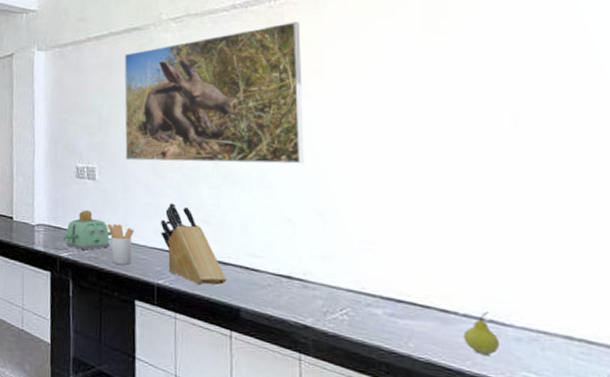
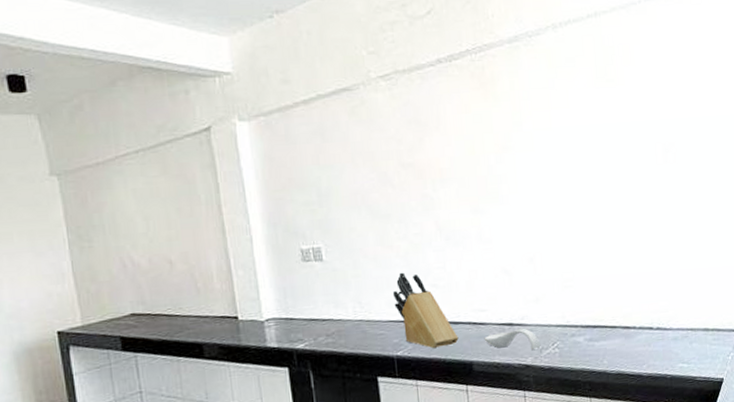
toaster: present [63,210,113,250] -> none [296,294,348,338]
utensil holder: present [107,223,134,265] -> none [340,303,369,345]
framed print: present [124,22,304,164] -> none [336,75,514,234]
spoon rest: none [256,283,325,311] -> present [484,327,541,350]
fruit: present [463,311,500,355] -> none [640,321,664,357]

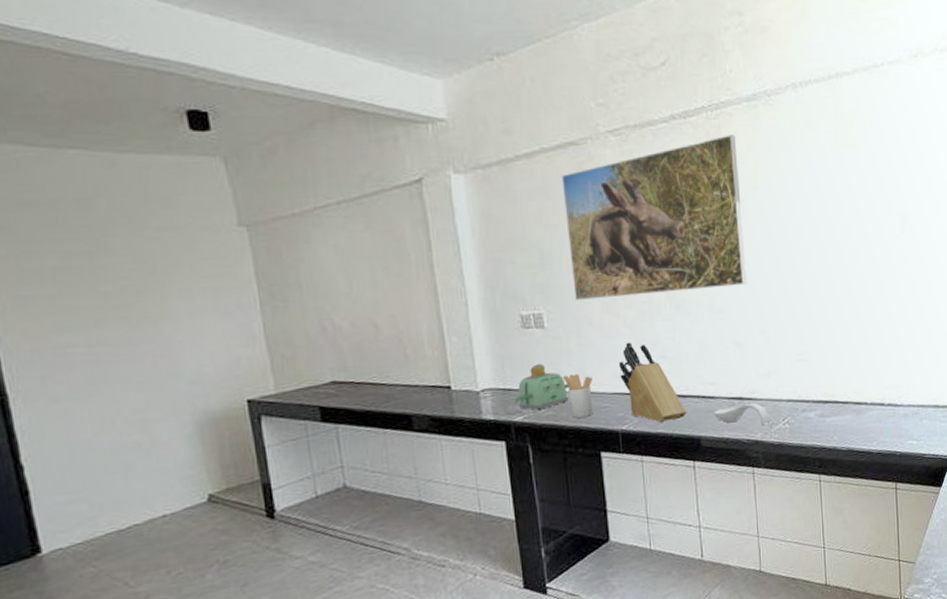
toaster: none [296,294,348,338] -> present [515,364,570,410]
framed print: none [336,75,514,234] -> present [561,135,747,300]
utensil holder: none [340,303,369,345] -> present [562,374,593,418]

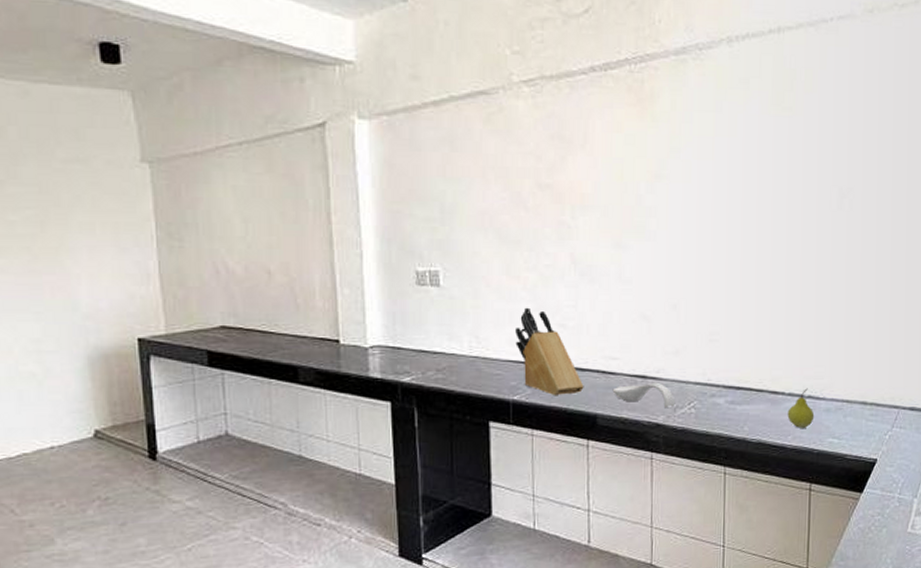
toaster: present [515,364,570,410] -> none [403,324,462,372]
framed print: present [561,135,747,300] -> none [469,90,661,259]
utensil holder: present [562,374,593,418] -> none [455,337,486,383]
fruit: none [871,397,895,434] -> present [787,388,815,428]

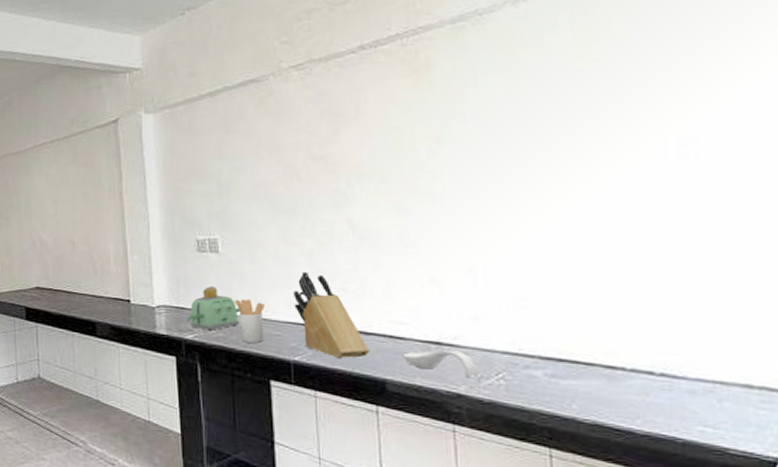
toaster: none [403,324,462,372] -> present [187,286,242,330]
utensil holder: none [455,337,486,383] -> present [234,299,265,343]
fruit: present [787,388,815,428] -> none [632,364,673,411]

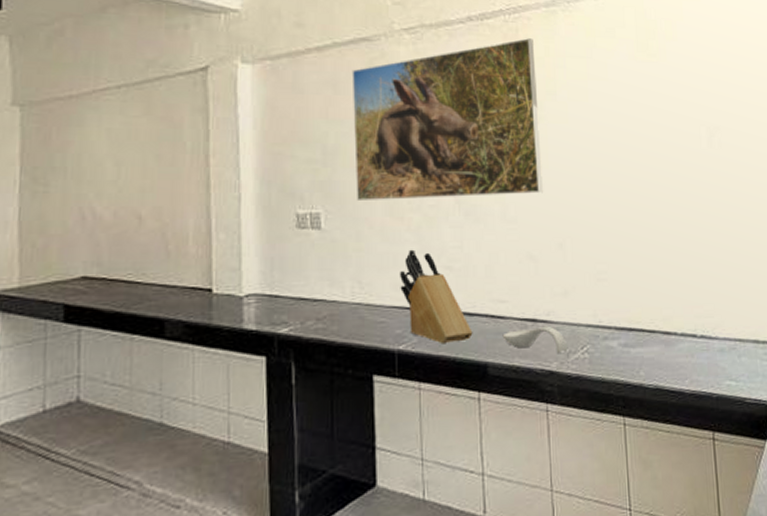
toaster: present [187,286,242,330] -> none [281,269,344,321]
utensil holder: present [234,299,265,343] -> none [336,282,369,333]
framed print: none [242,59,449,227] -> present [352,38,543,200]

